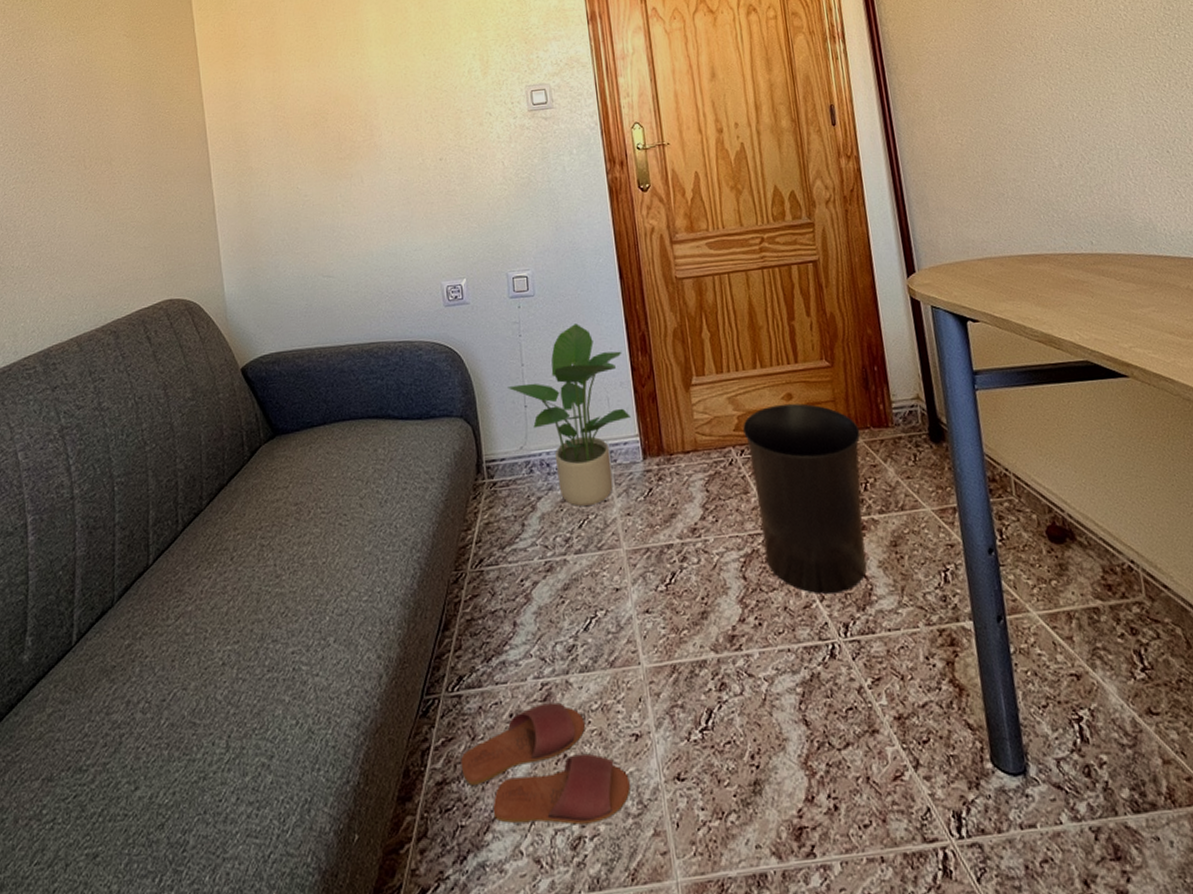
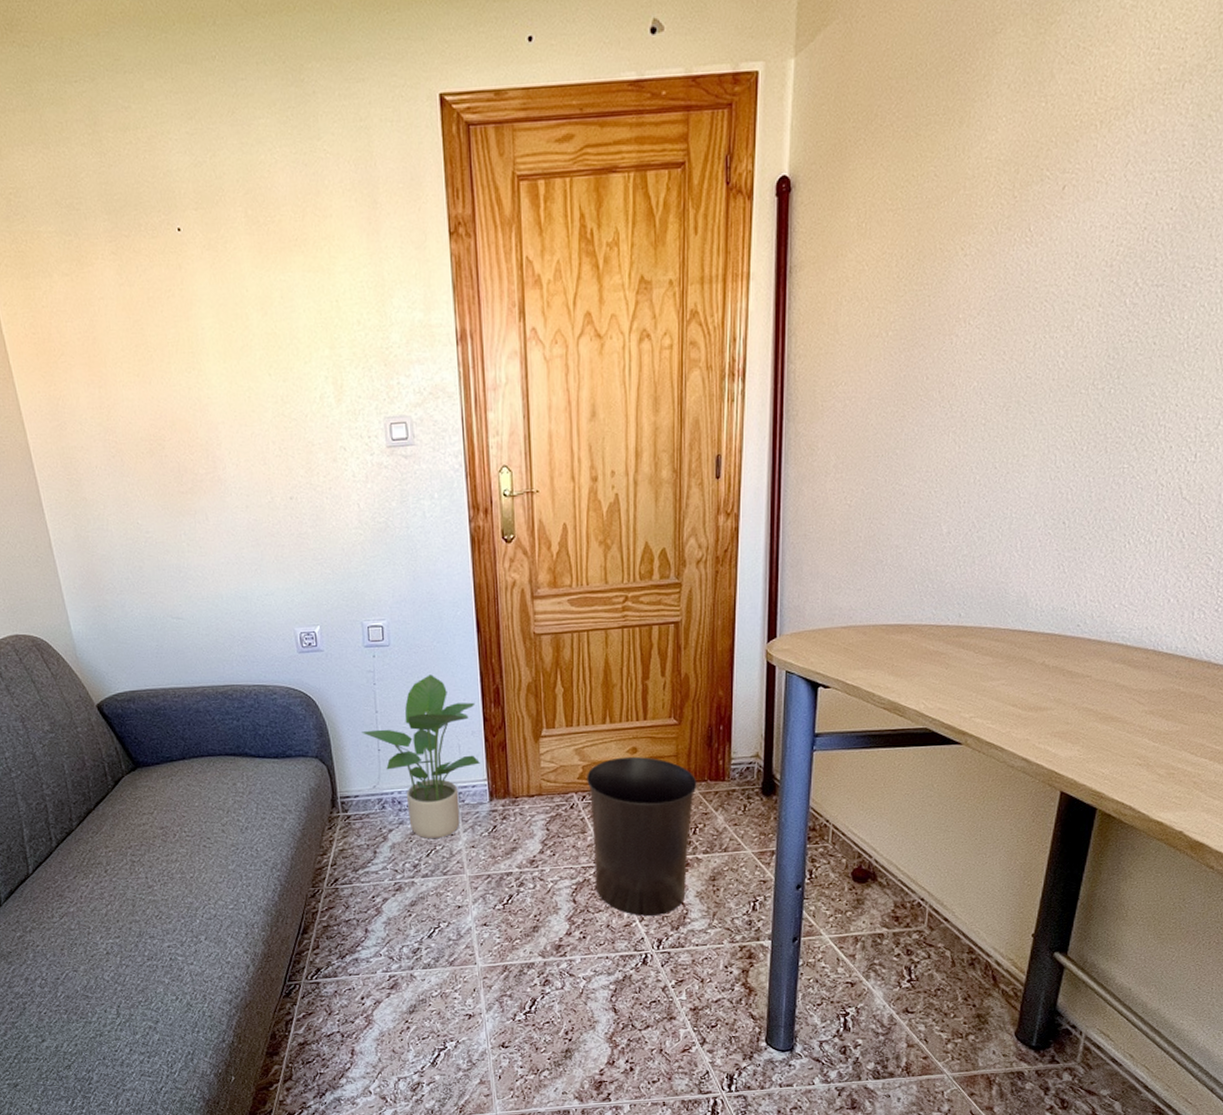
slippers: present [461,702,630,825] -> none [319,990,462,1075]

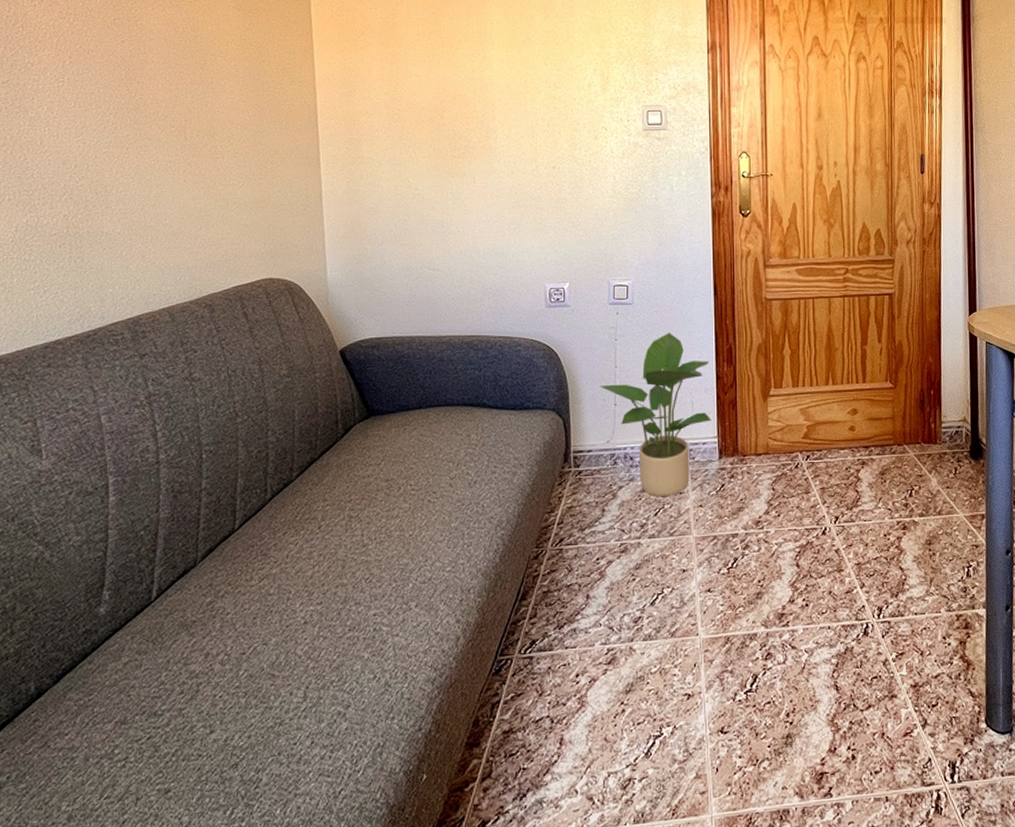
waste bin: present [587,756,697,916] -> none [811,417,912,582]

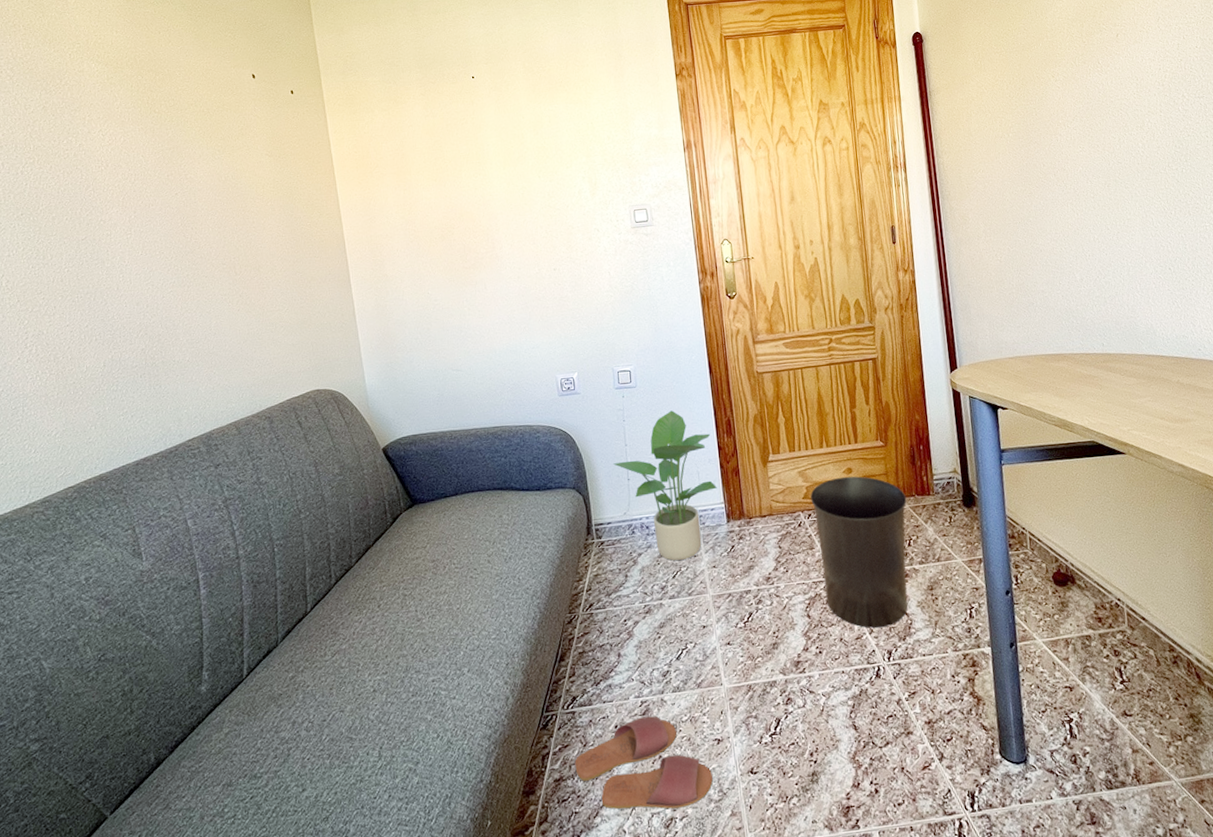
slippers: none [527,665,679,769] -> present [574,715,713,810]
waste bin: none [811,417,912,582] -> present [810,476,908,628]

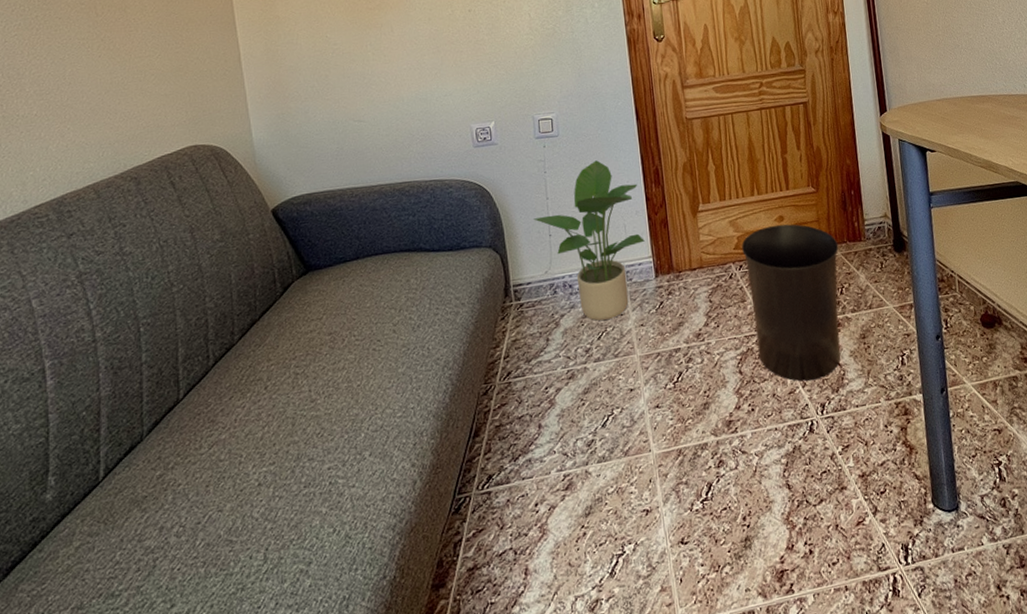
slippers: present [574,715,713,810] -> none [490,489,641,596]

